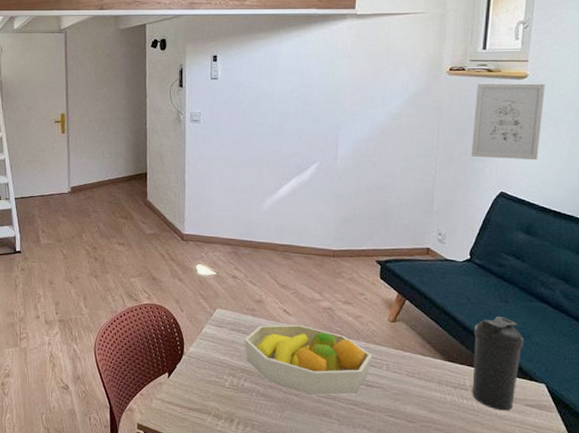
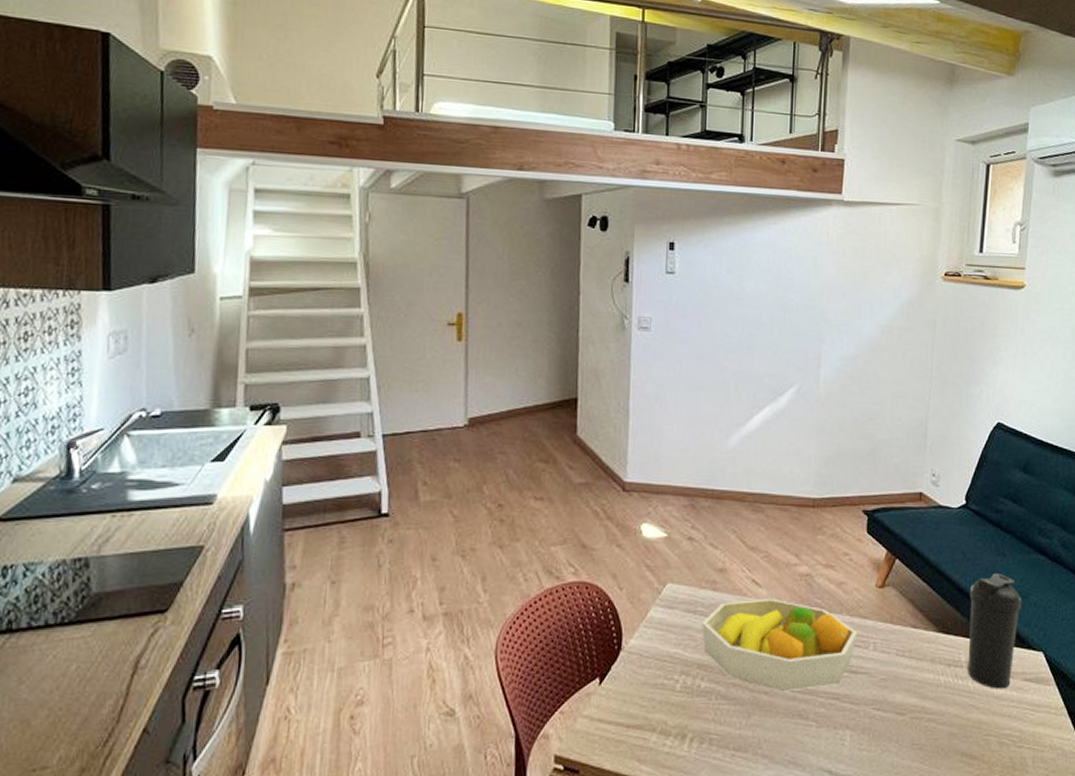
wall art: present [471,83,545,161] -> none [967,292,1042,386]

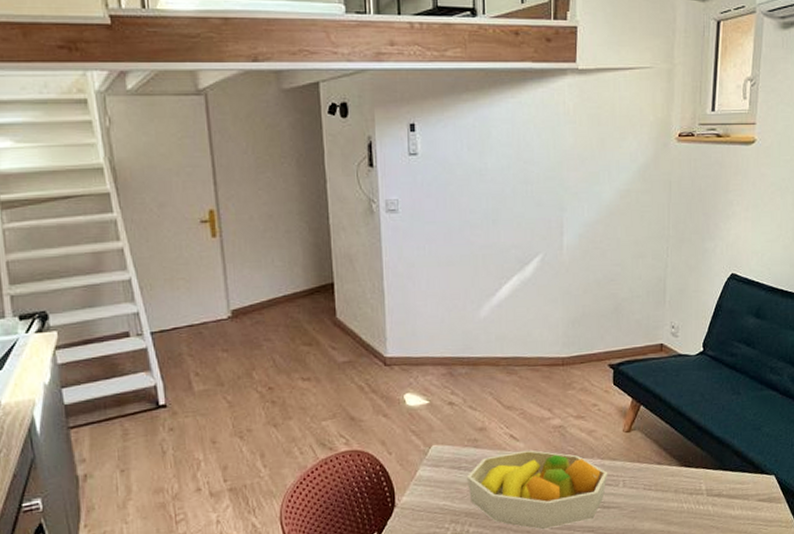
water bottle: present [968,572,1022,689] -> none [708,410,756,511]

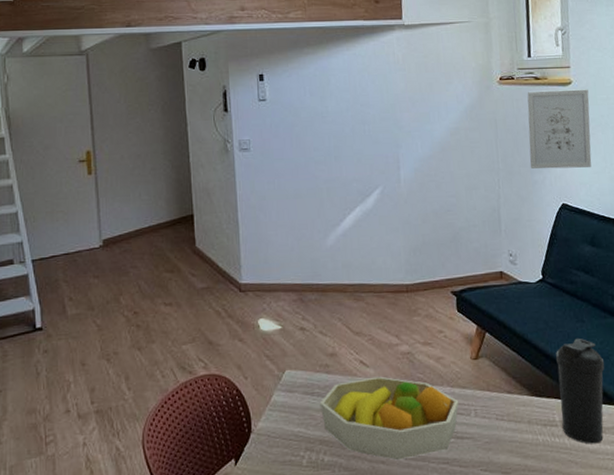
wall art: none [702,149,772,237] -> present [527,89,592,169]
water bottle: none [708,410,756,511] -> present [556,338,605,444]

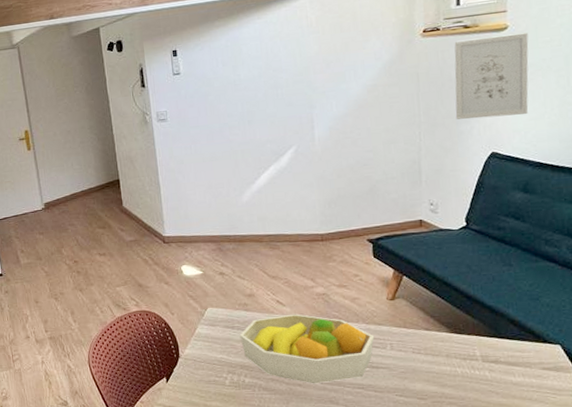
water bottle: present [556,338,605,444] -> none [478,280,534,377]

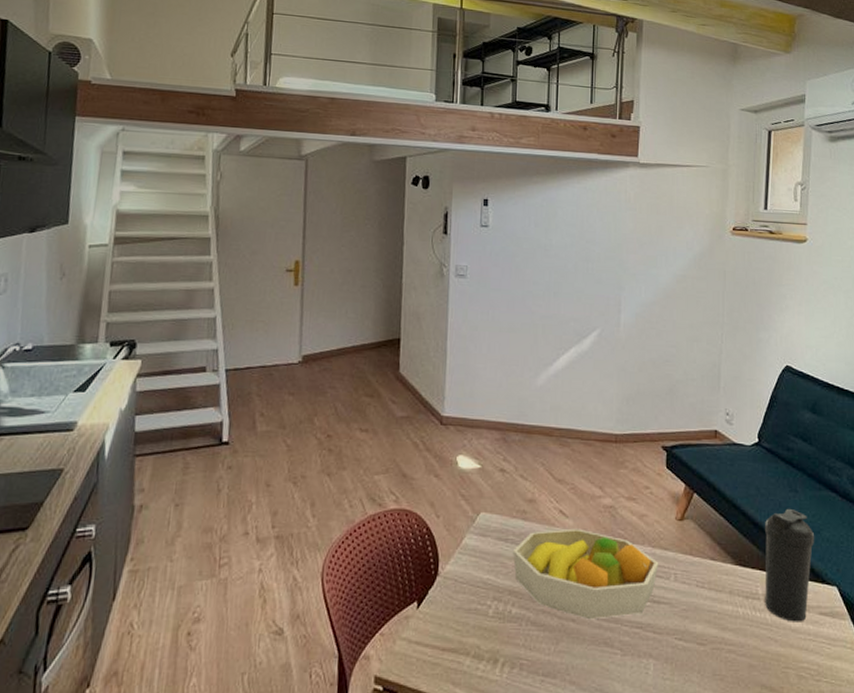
wall art: present [454,32,529,120] -> none [756,245,824,331]
water bottle: none [478,280,534,377] -> present [765,508,815,622]

